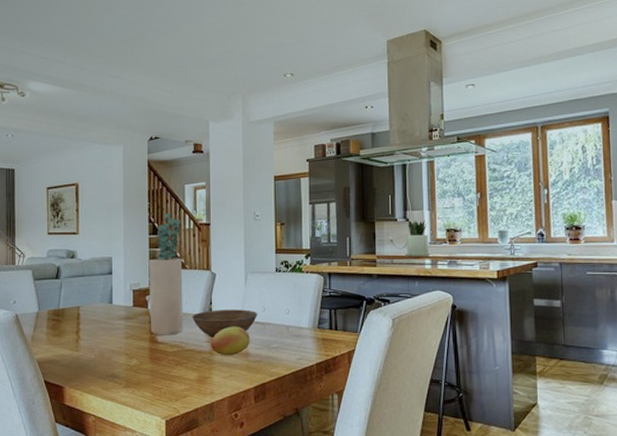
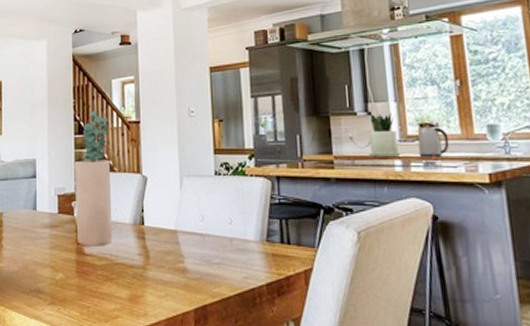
bowl: present [192,309,258,337] -> none [122,218,196,250]
fruit: present [211,326,250,356] -> none [143,237,188,272]
kettle: none [444,231,469,257] -> present [417,126,449,158]

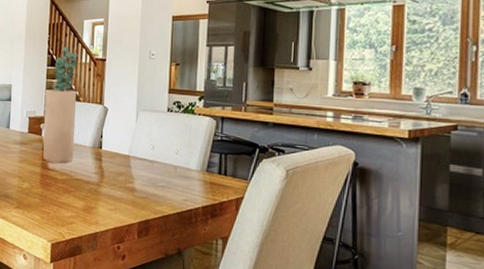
planter: present [368,112,402,157] -> none [305,68,334,109]
kettle: present [417,126,449,158] -> none [350,84,378,113]

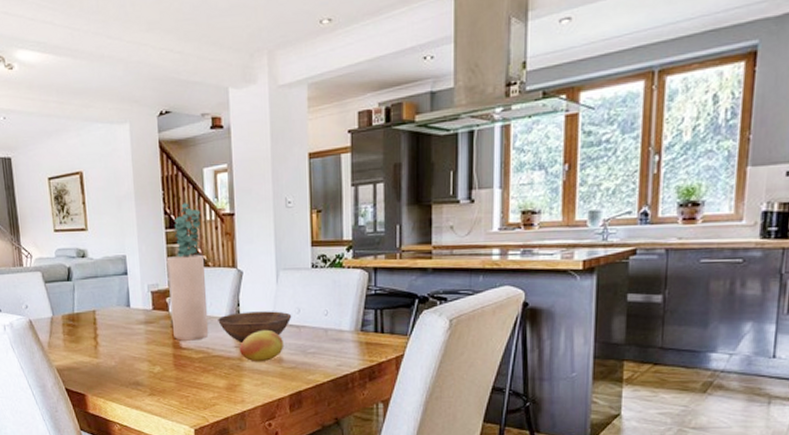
bowl: none [82,143,147,170] -> present [218,311,292,342]
fruit: none [99,160,137,190] -> present [240,329,283,363]

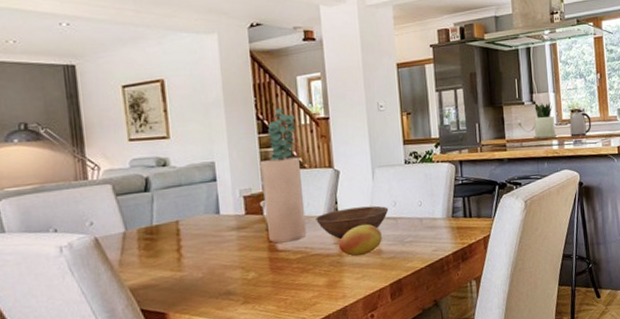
planter: none [467,199,501,246] -> present [533,101,558,139]
kettle: none [518,213,549,246] -> present [569,111,592,137]

